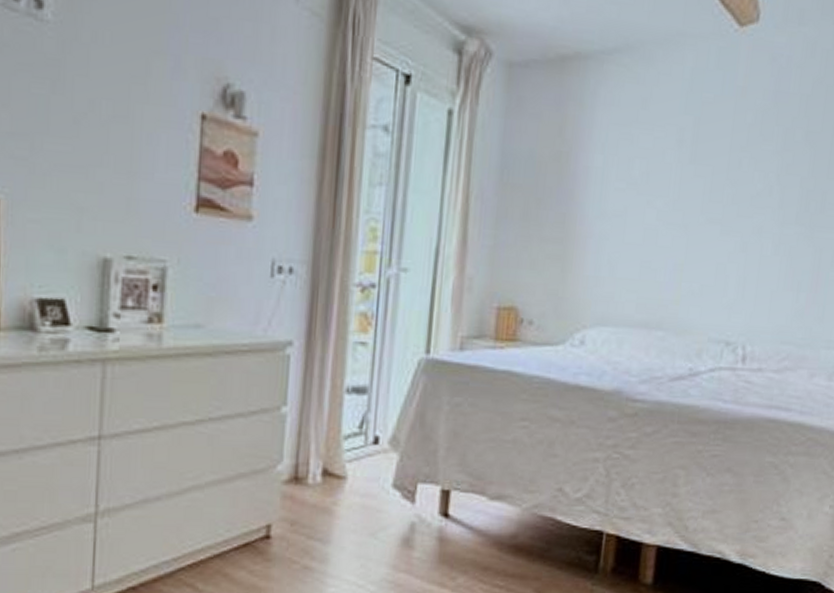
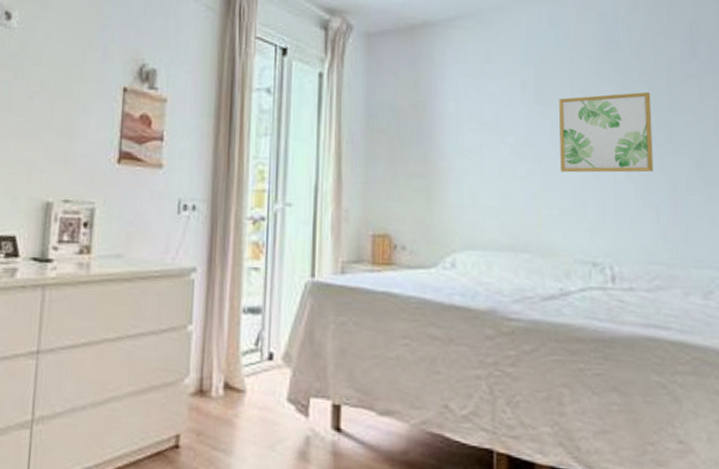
wall art: none [707,154,812,246] -> present [559,91,654,173]

